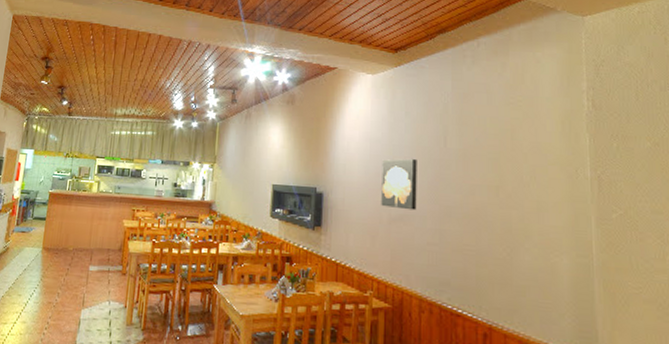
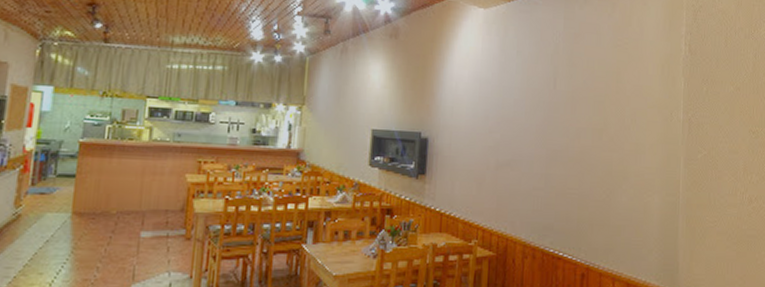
wall art: present [381,158,417,211] -> none [489,100,527,155]

